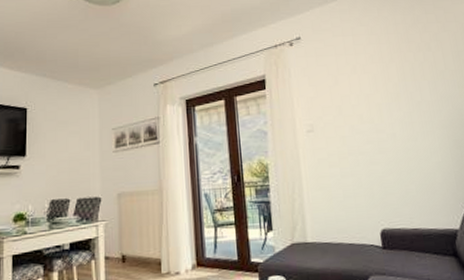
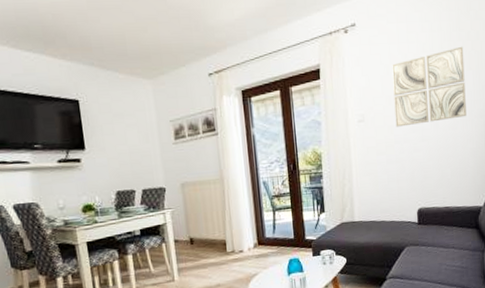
wall art: none [340,57,427,138] -> present [392,46,467,127]

